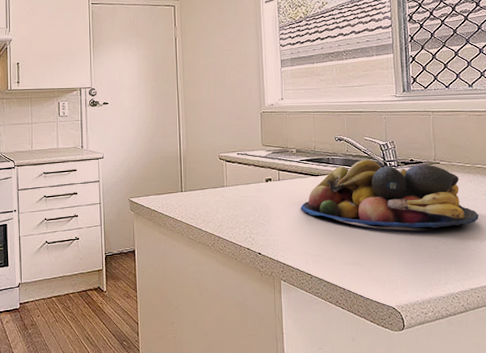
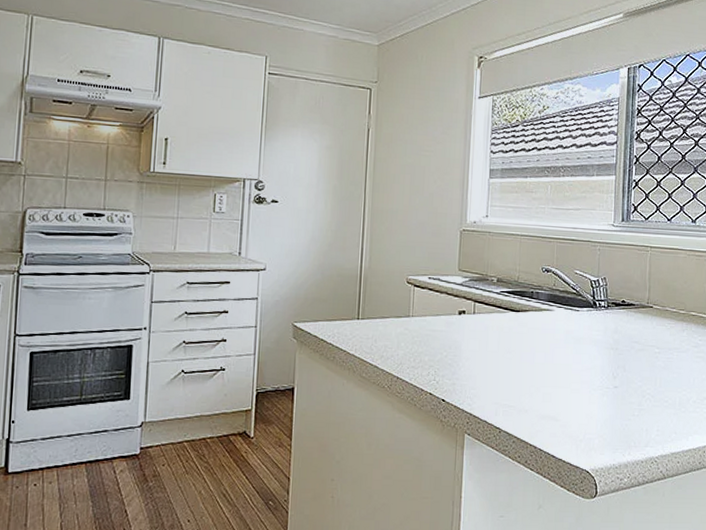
fruit bowl: present [301,159,479,228] -> none [496,296,688,382]

